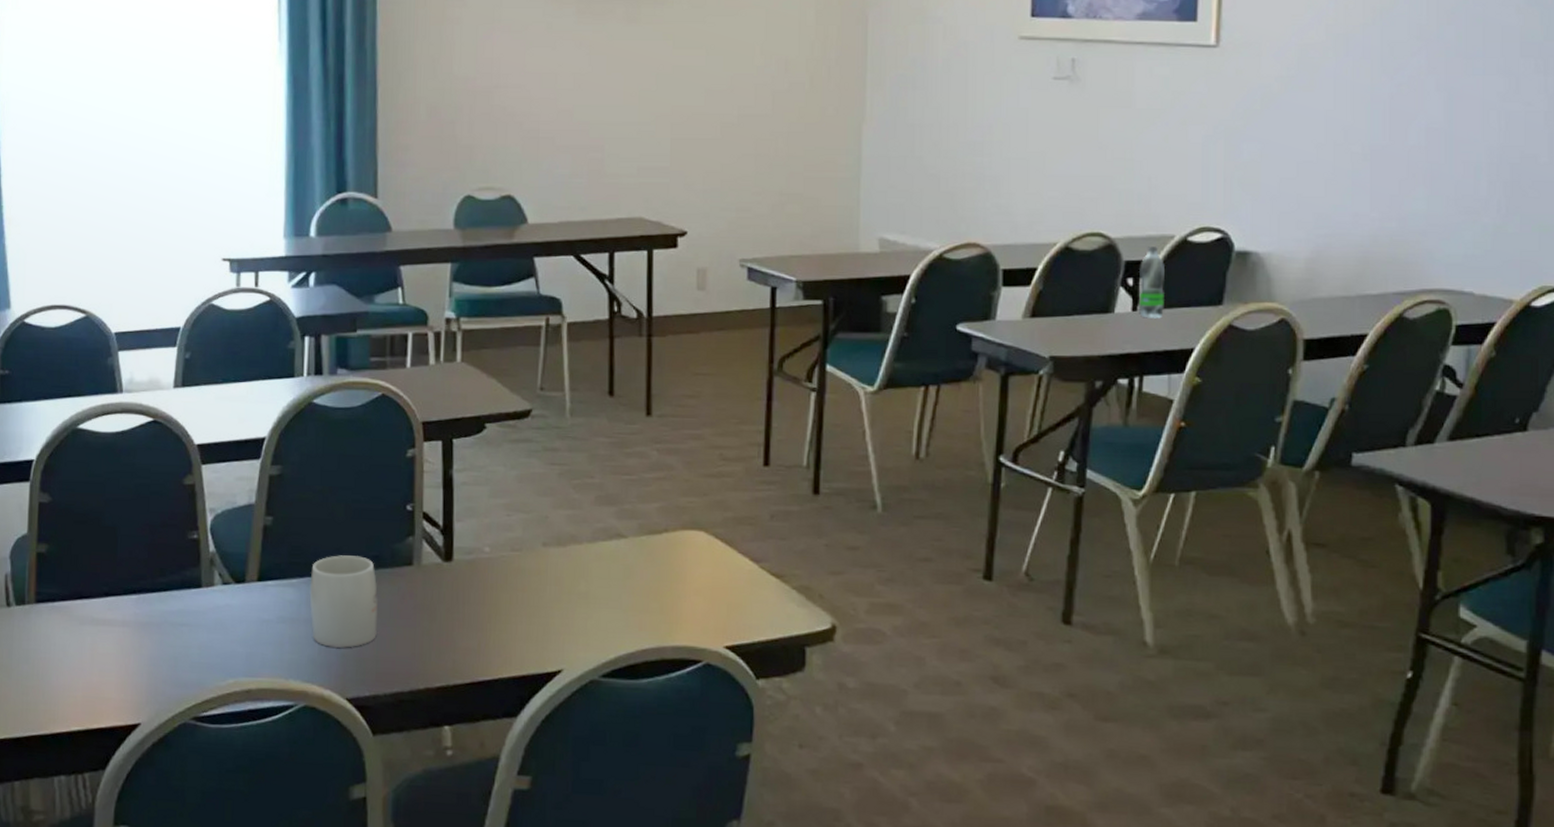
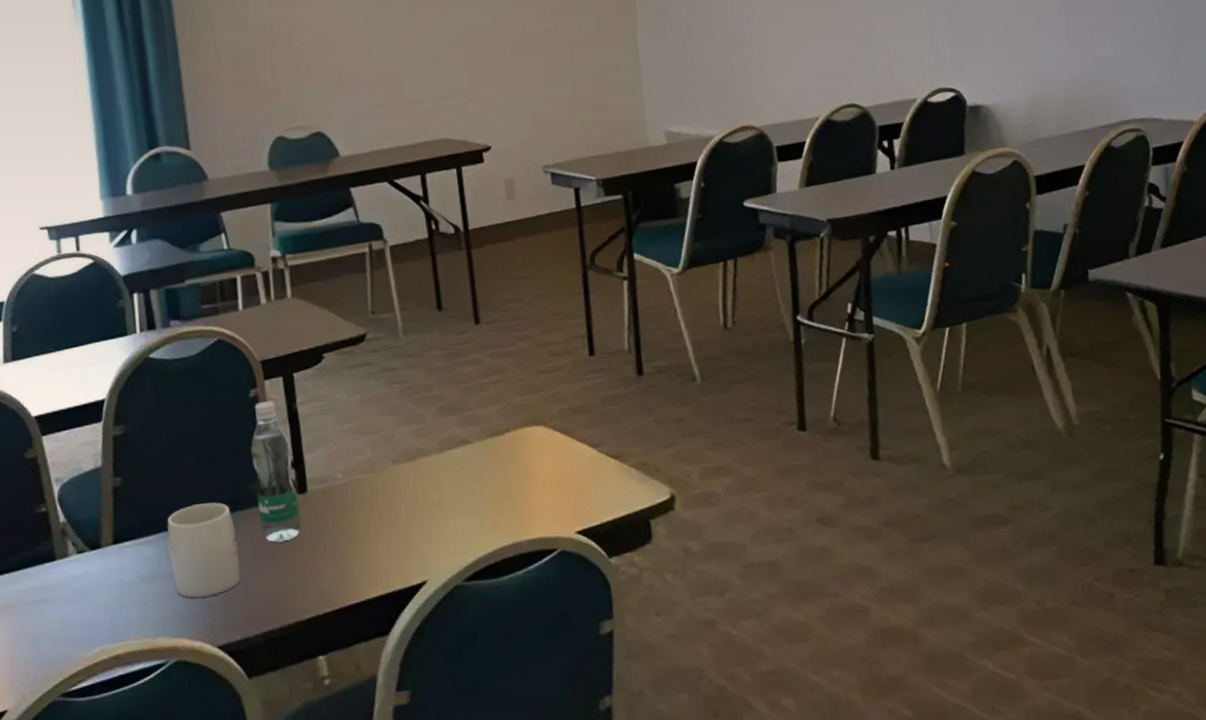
bottle: none [401,463,443,607] -> present [250,401,301,542]
bottle: present [1138,246,1164,320] -> none [891,110,917,176]

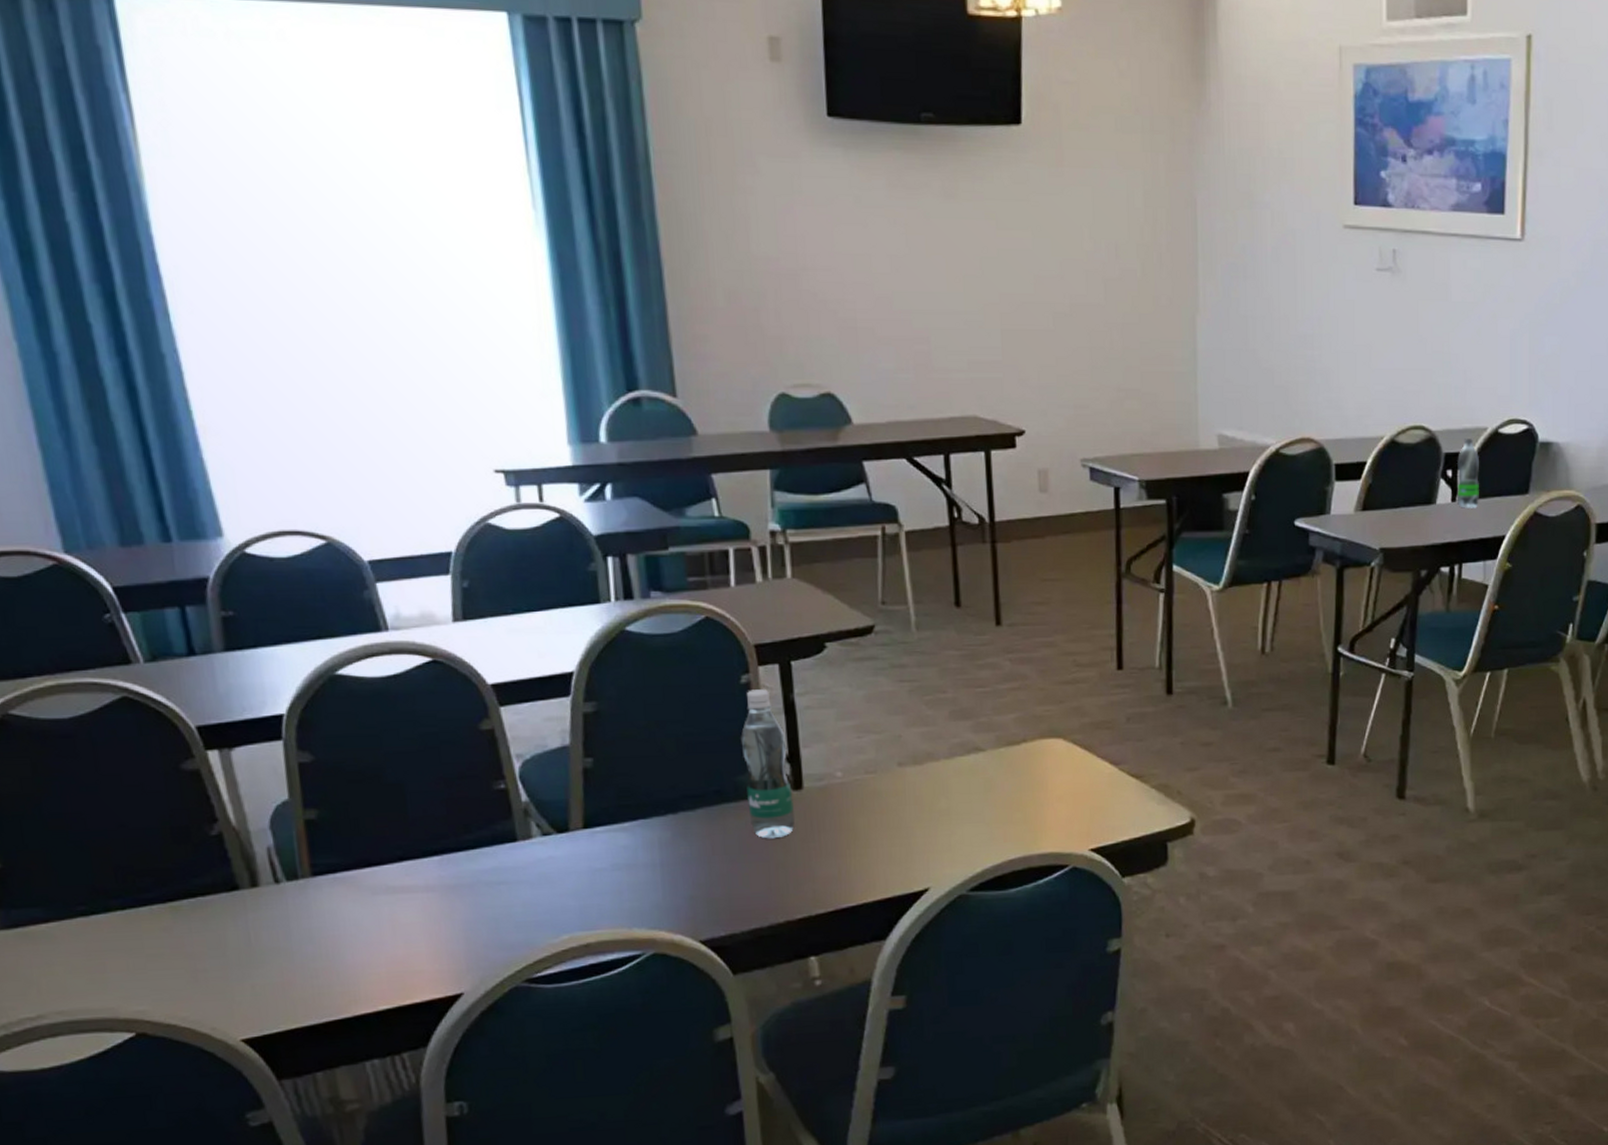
mug: present [167,502,241,599] -> none [644,792,728,891]
bottle: none [891,110,917,176] -> present [1456,439,1479,510]

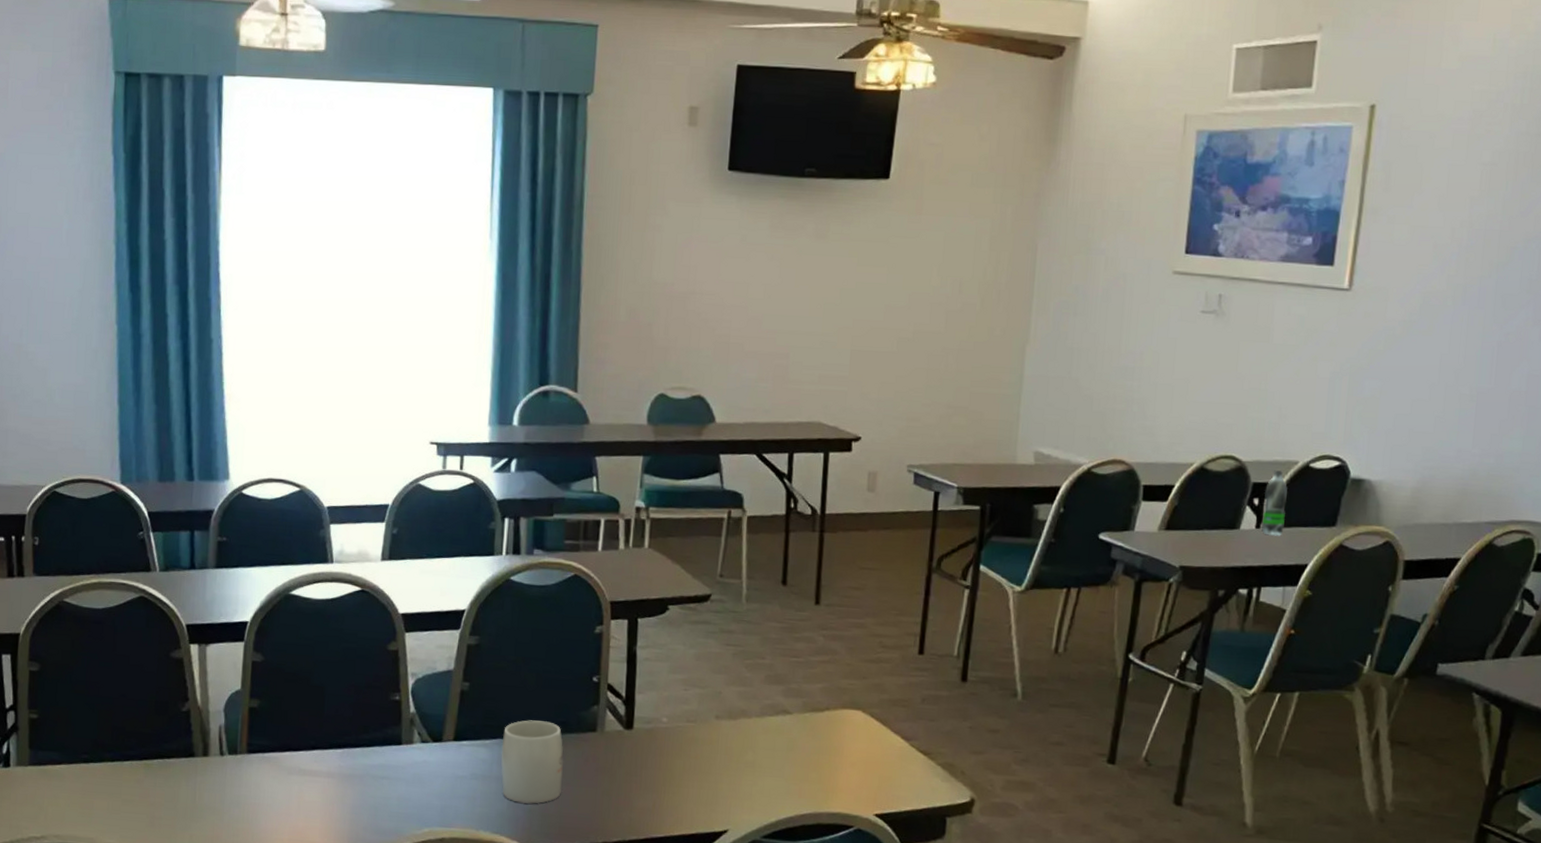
mug: none [644,792,728,891] -> present [501,720,564,804]
bottle: present [740,689,795,839] -> none [586,639,626,769]

